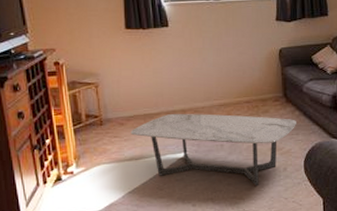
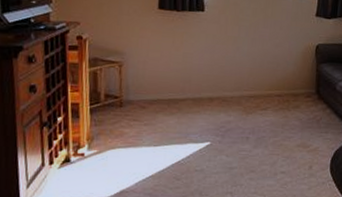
coffee table: present [130,113,296,187] -> none [151,100,327,183]

